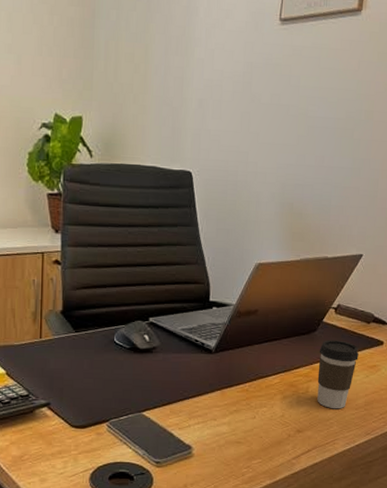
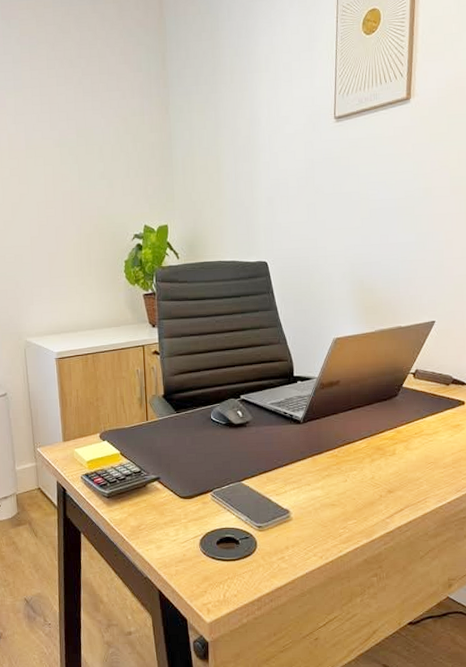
coffee cup: present [317,340,359,409] -> none [402,403,441,469]

